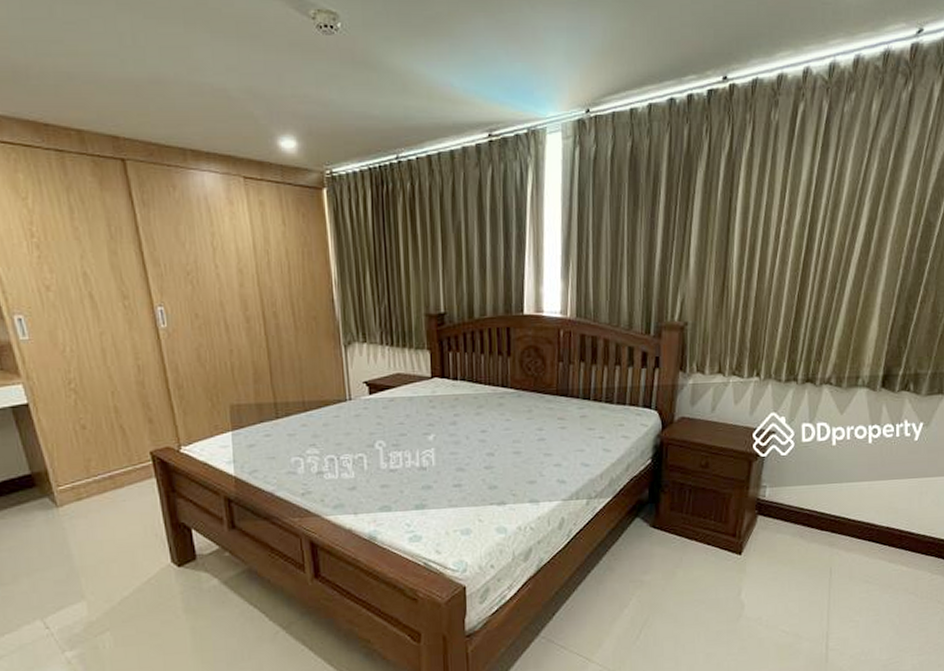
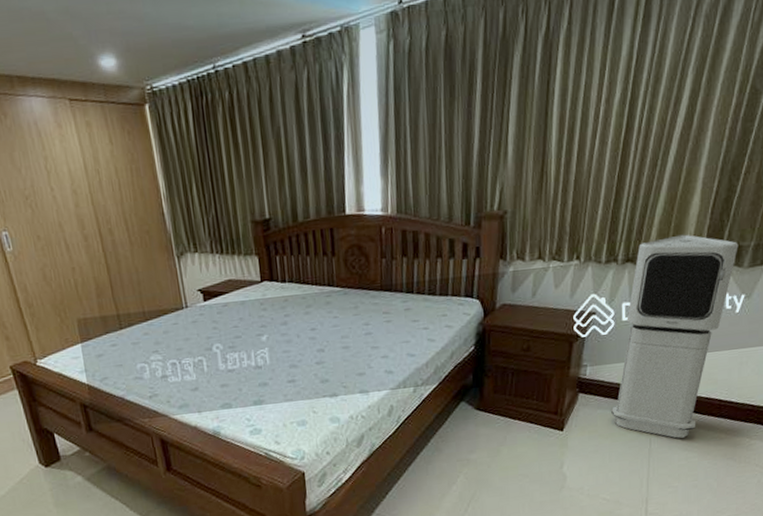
air purifier: none [791,358,916,569] -> present [611,234,739,439]

